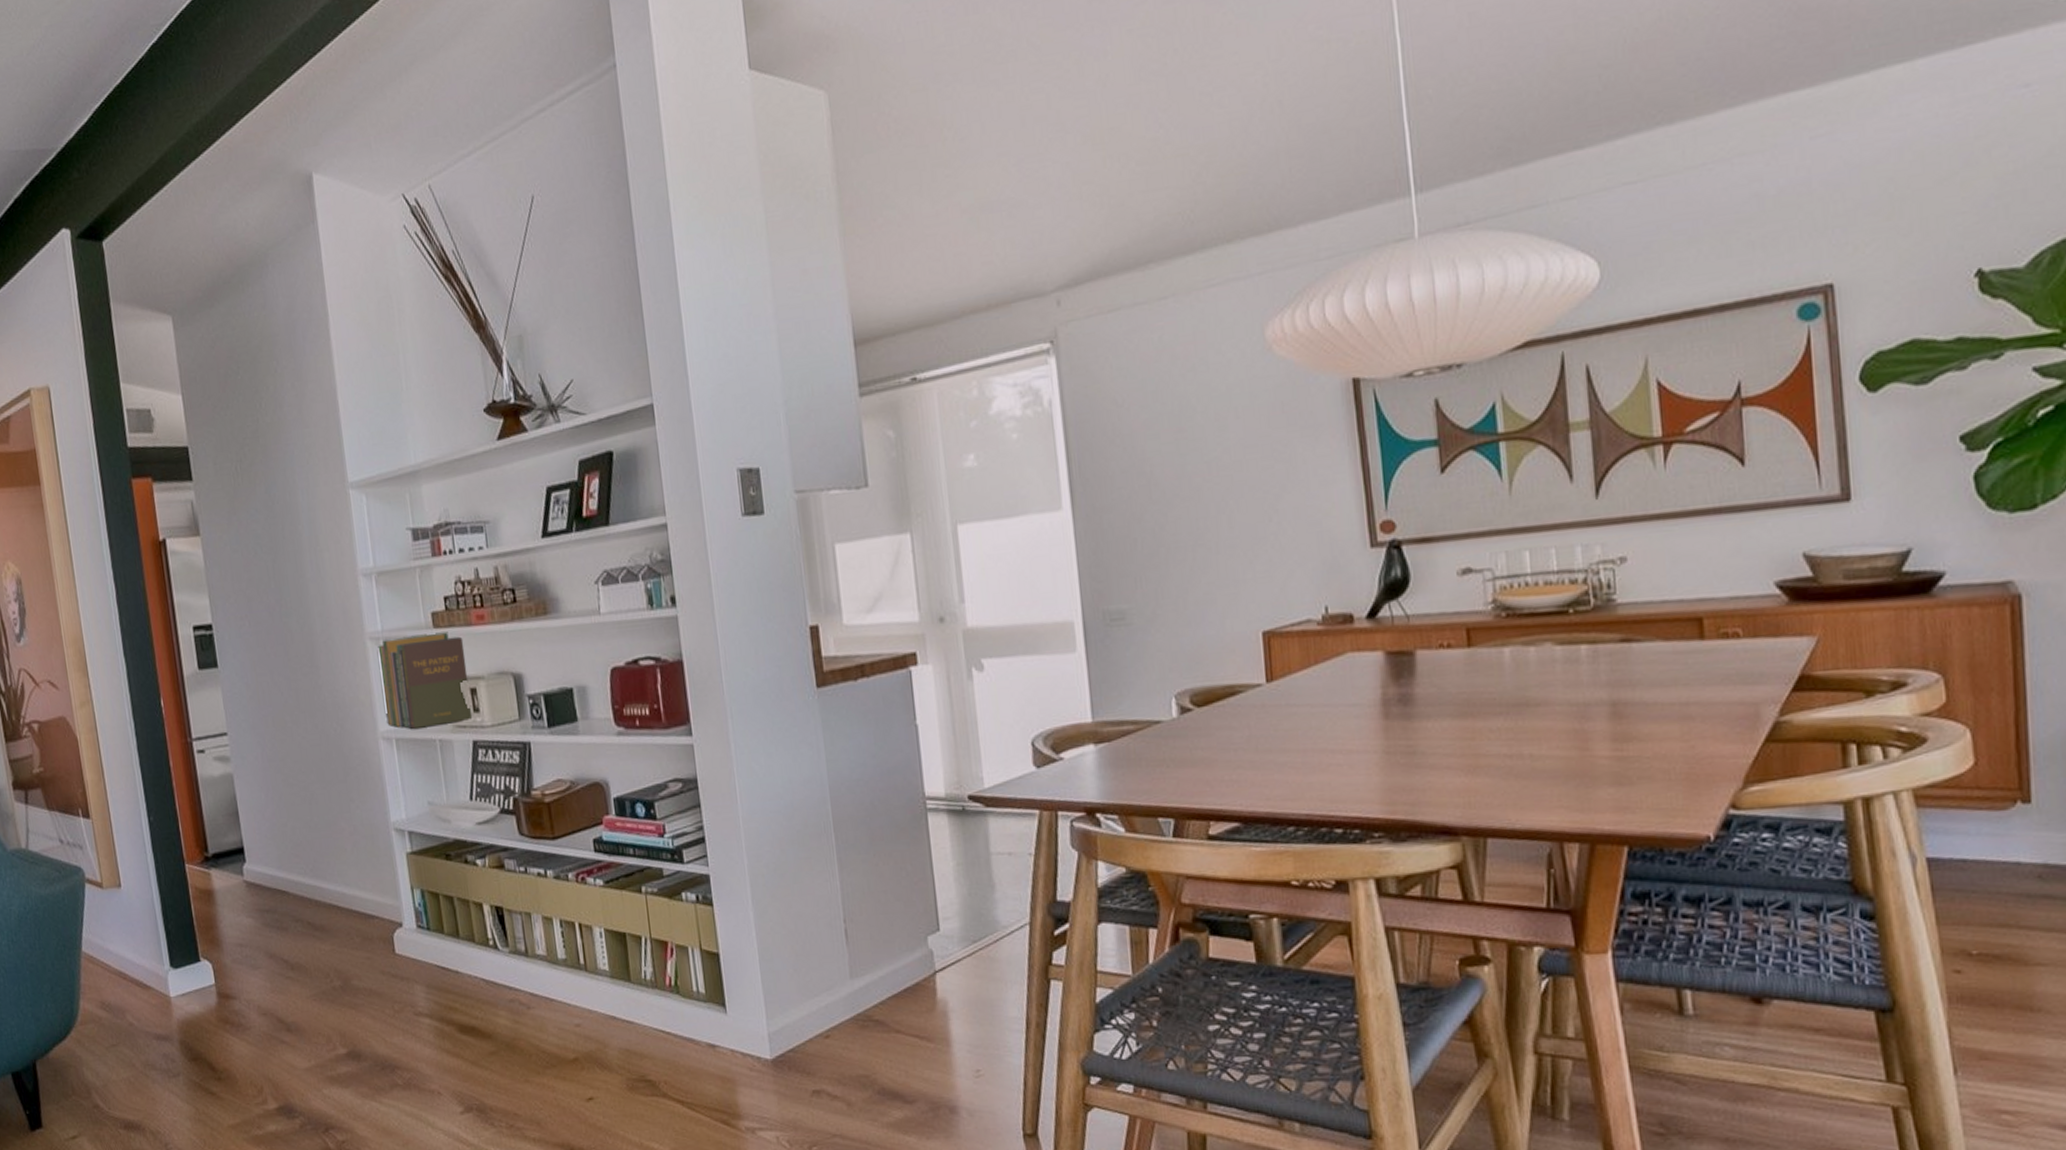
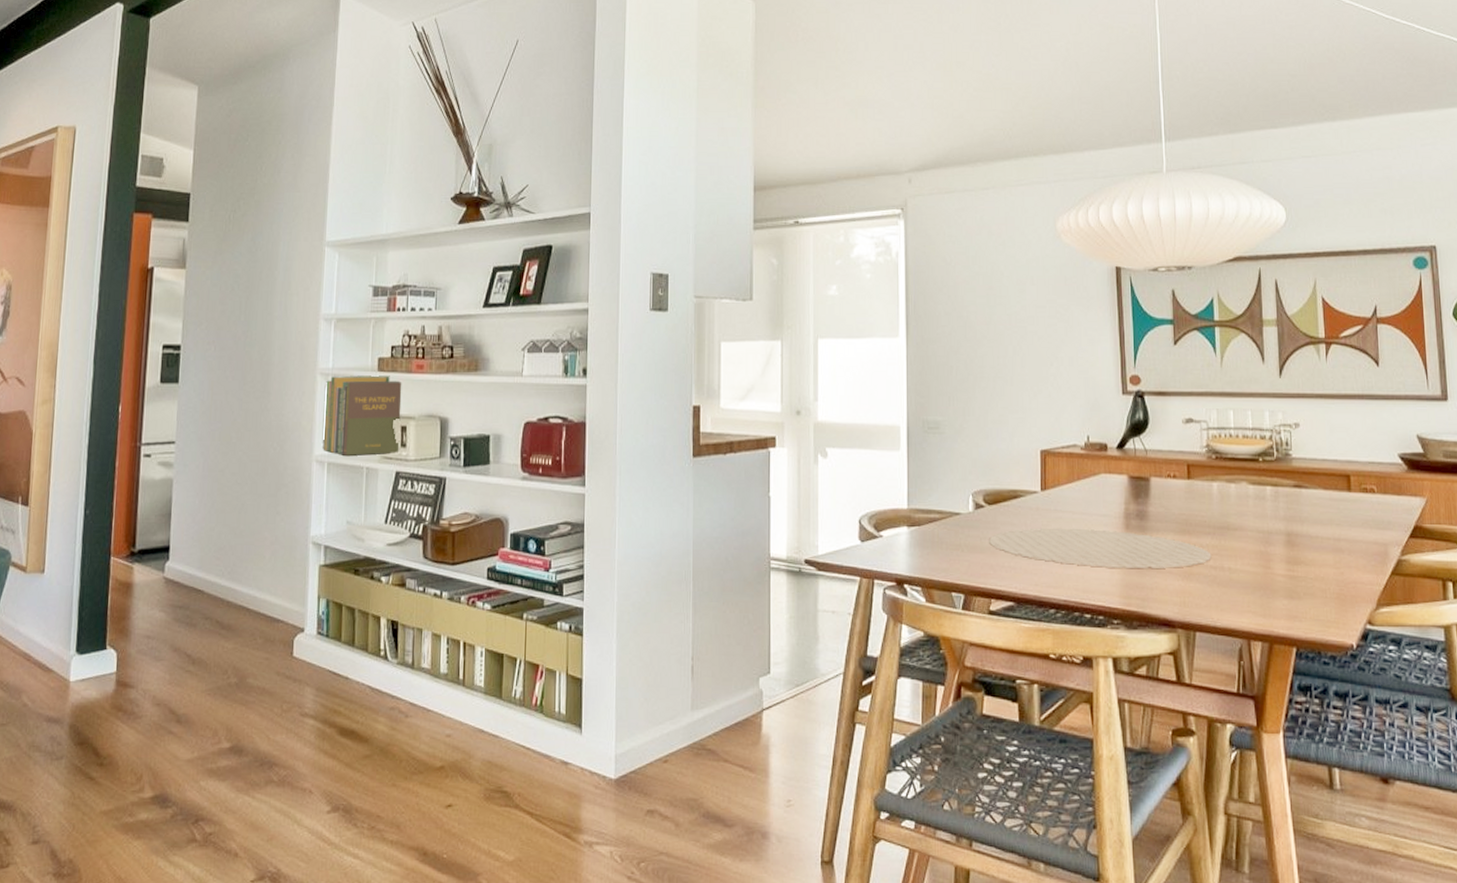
place mat: none [1201,722,1505,771] -> present [989,528,1212,569]

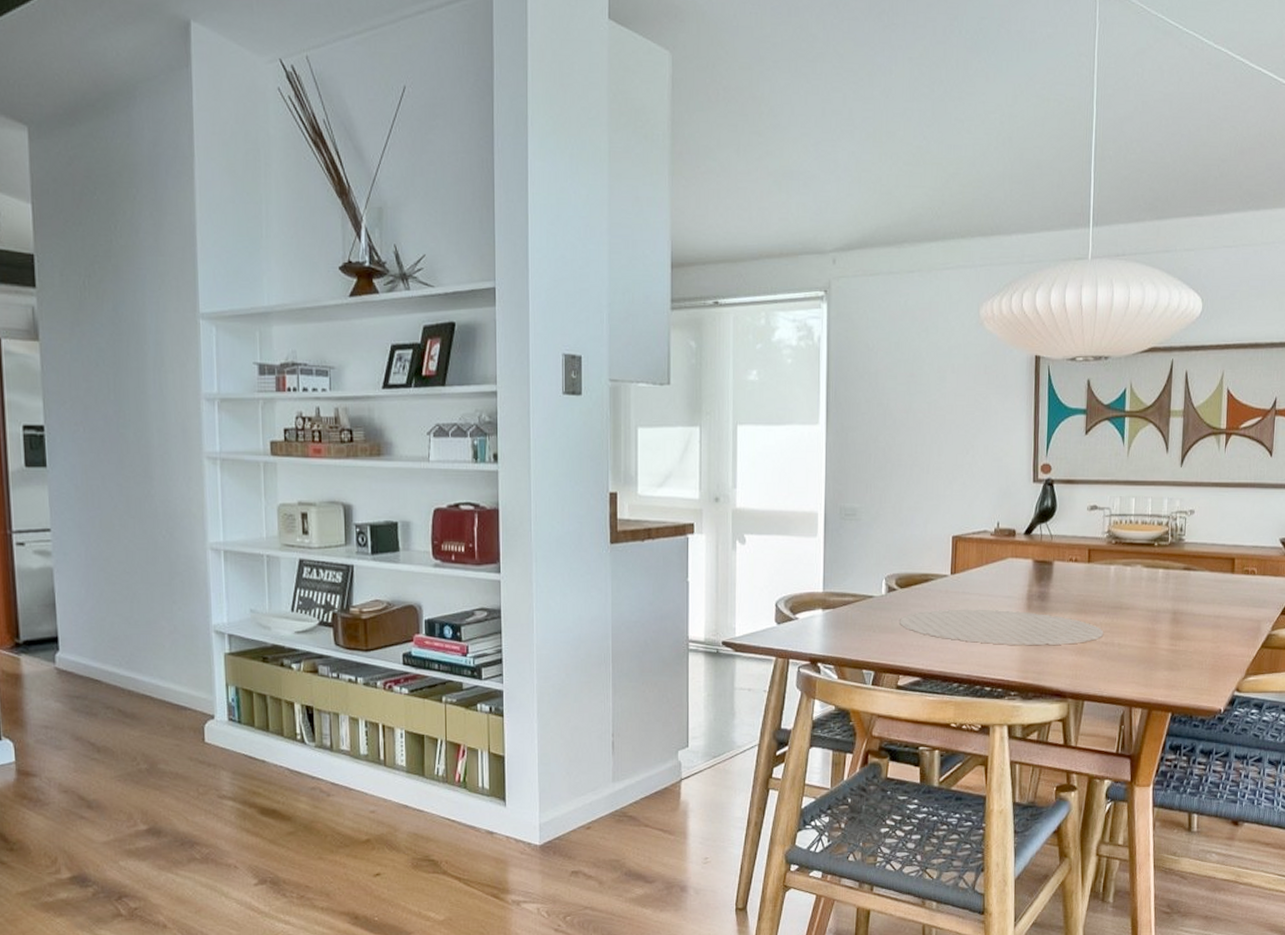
books: present [323,376,402,456] -> none [214,461,301,543]

